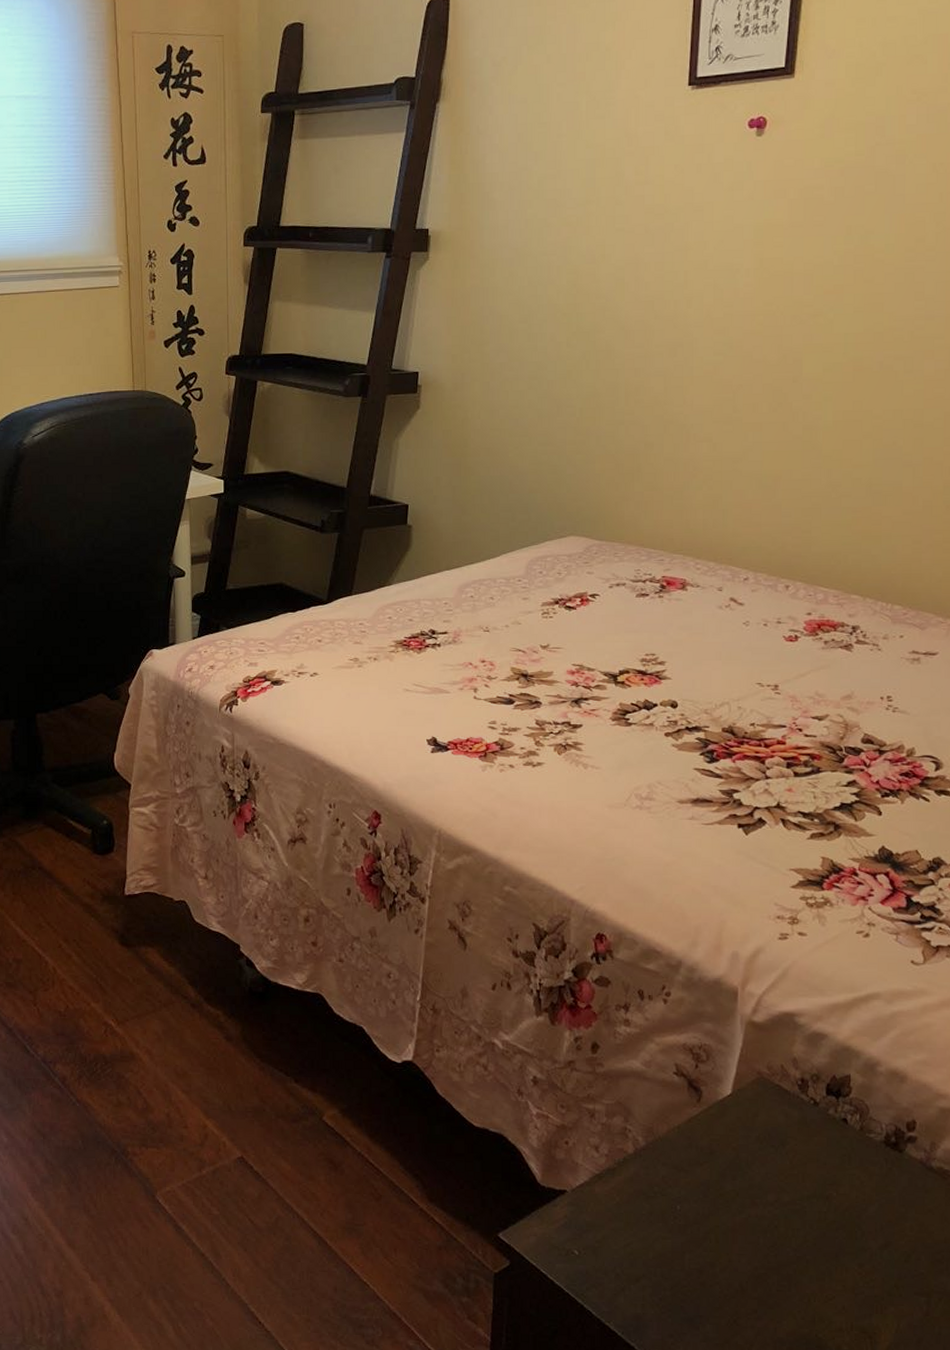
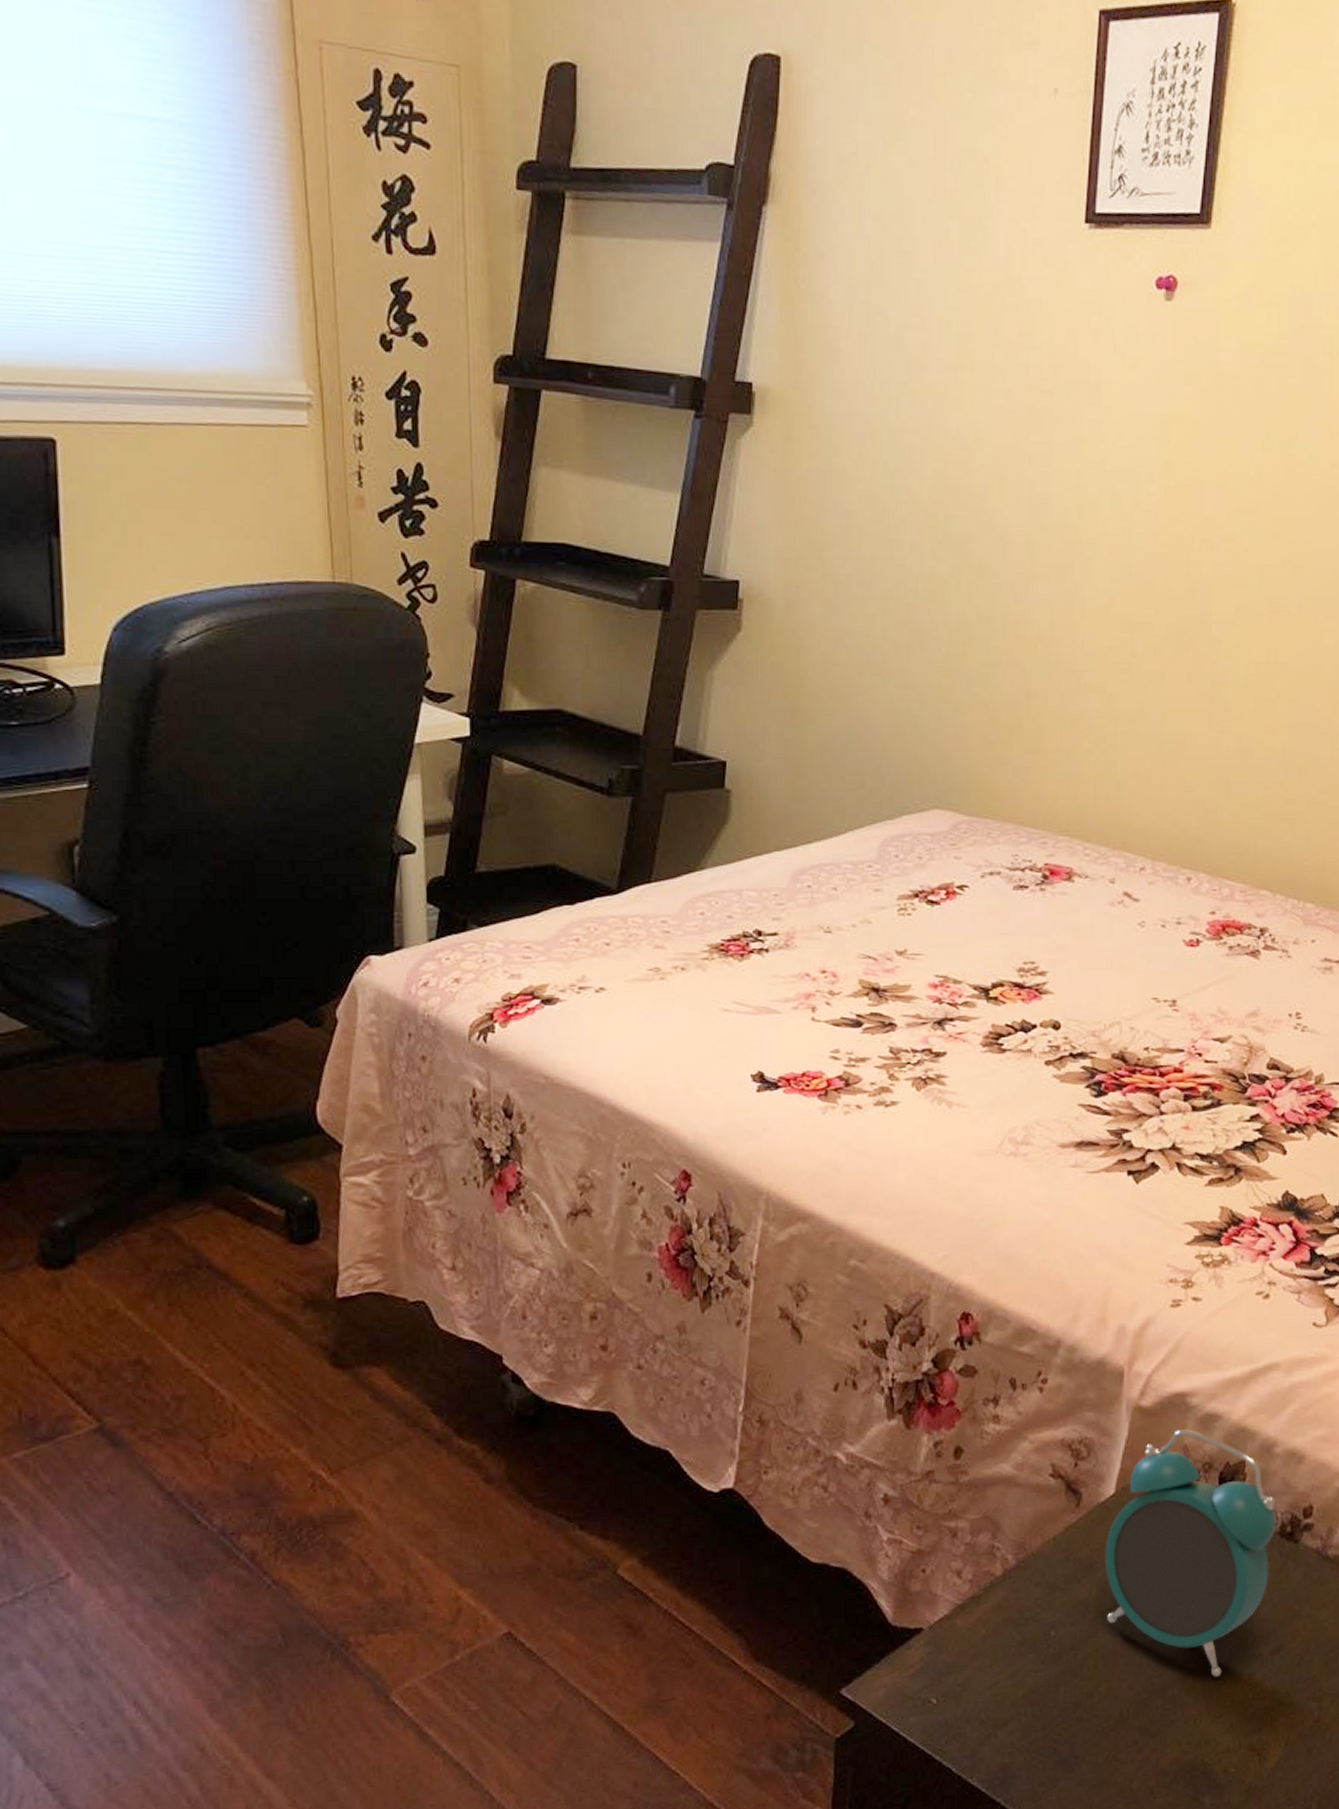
alarm clock: none [723,1044,881,1263] -> present [1104,1429,1276,1677]

